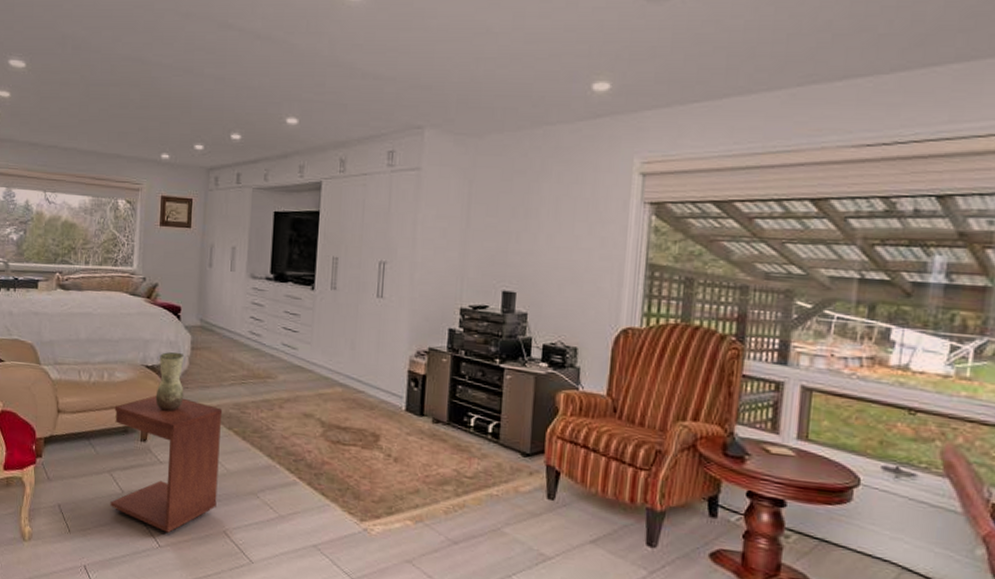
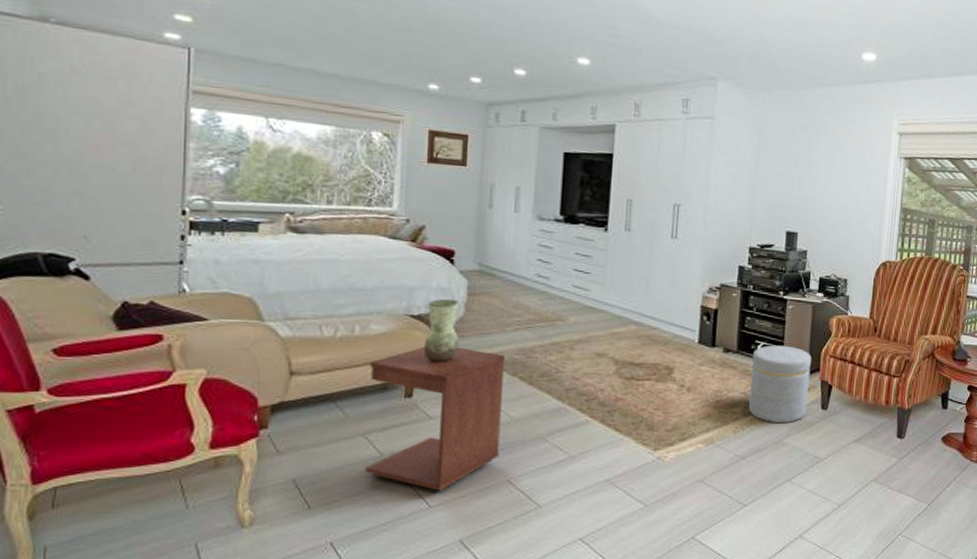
ottoman: none [461,418,534,510] -> present [749,345,812,424]

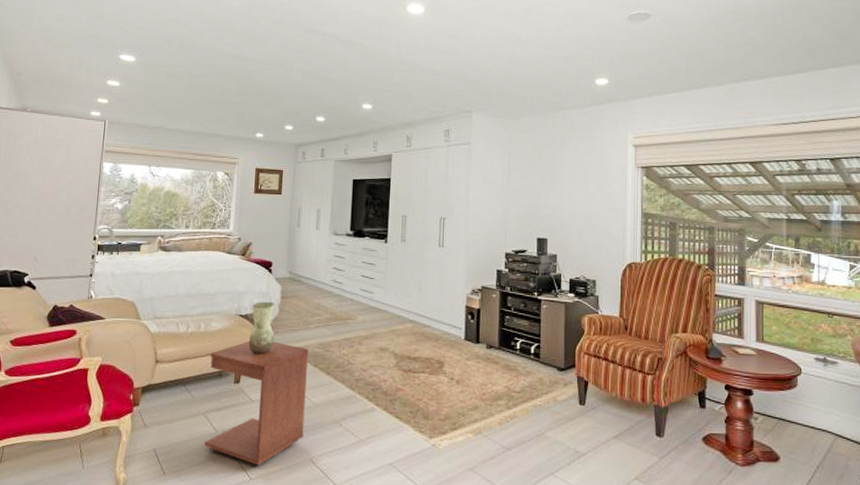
ottoman: present [749,345,812,424] -> none [512,342,567,417]

